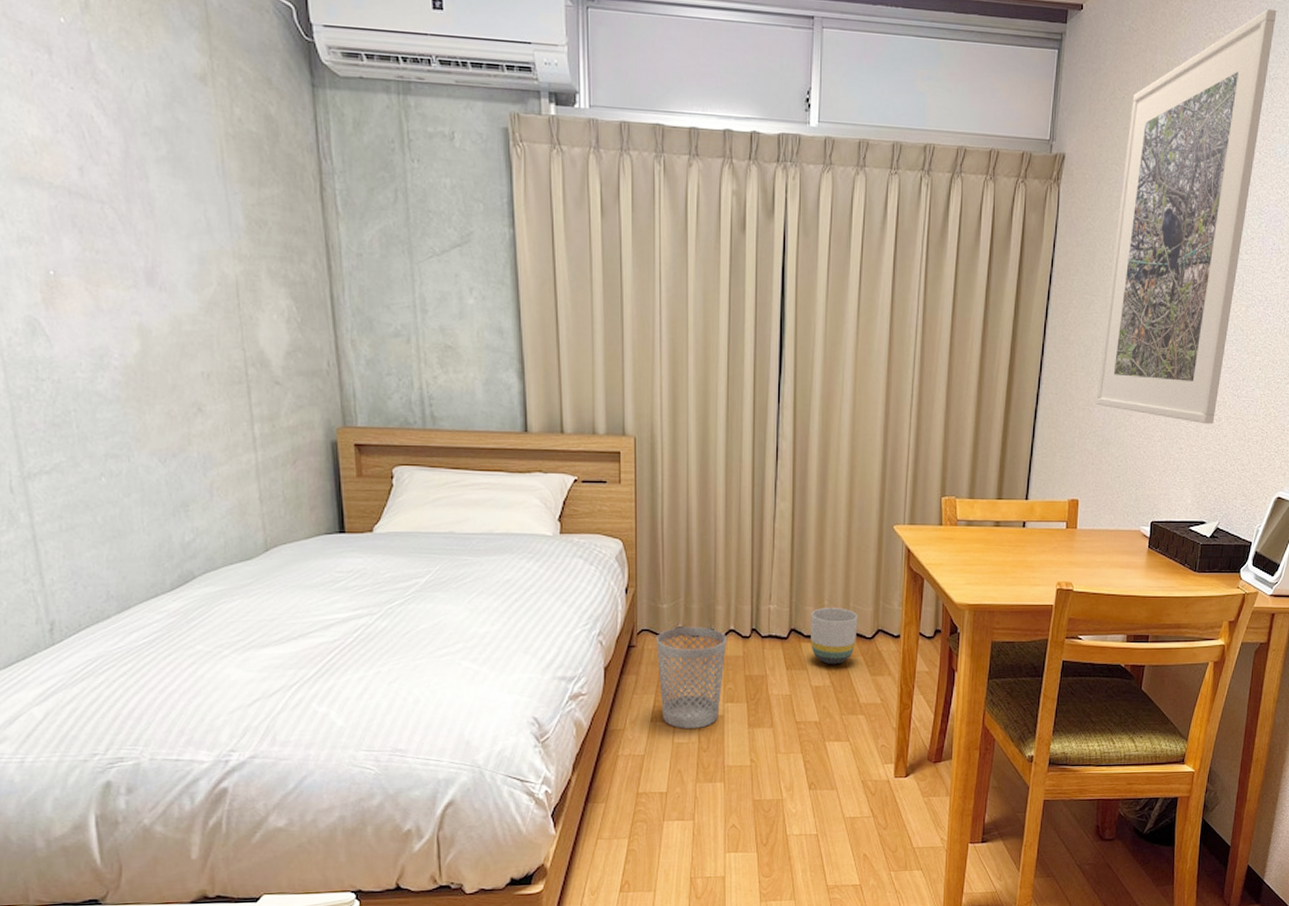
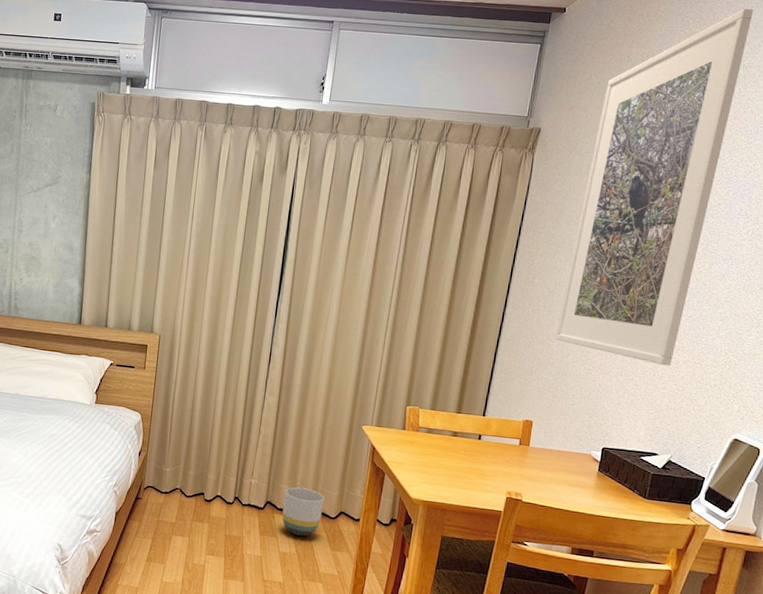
wastebasket: present [657,626,727,729] -> none [156,488,214,573]

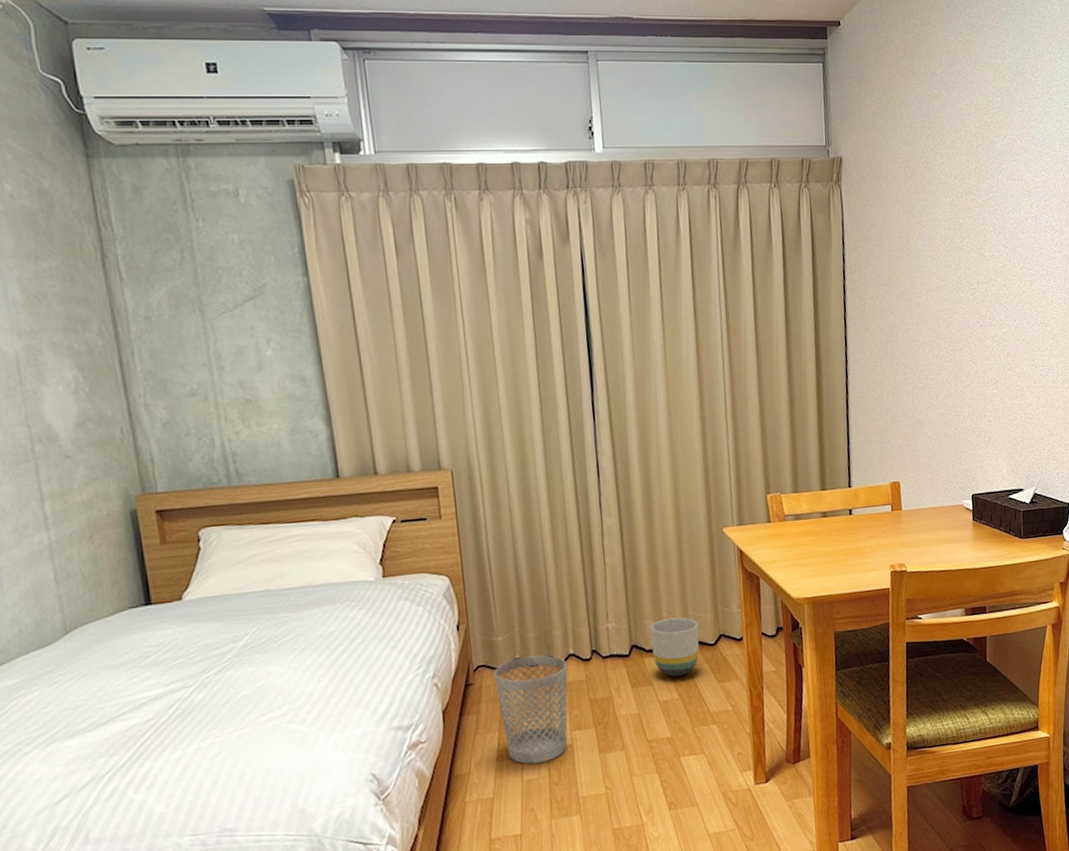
wastebasket: none [156,488,214,573] -> present [494,655,568,764]
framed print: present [555,8,754,366] -> none [897,12,1017,396]

